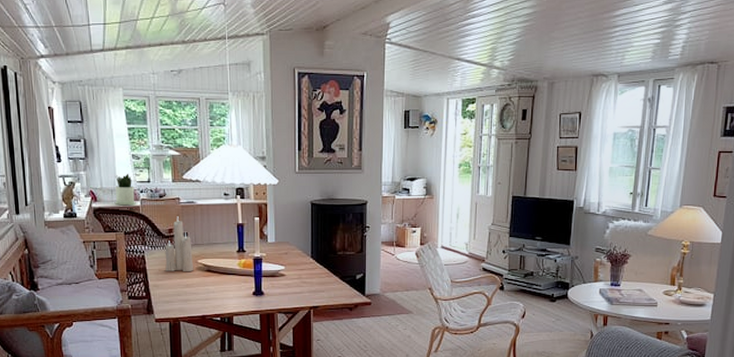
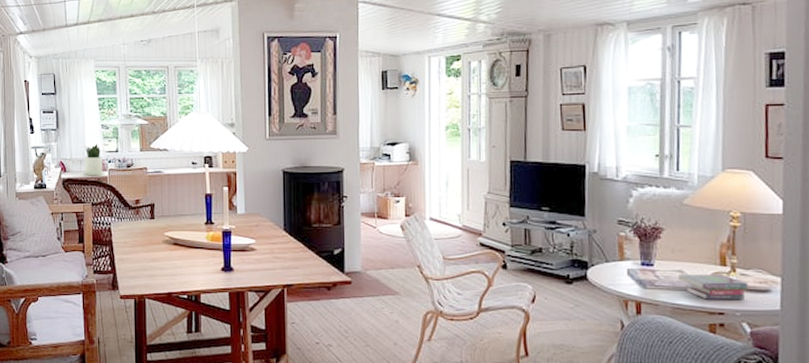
candle: present [165,216,194,272] -> none [131,186,161,246]
books: none [638,292,690,313] -> present [679,274,749,301]

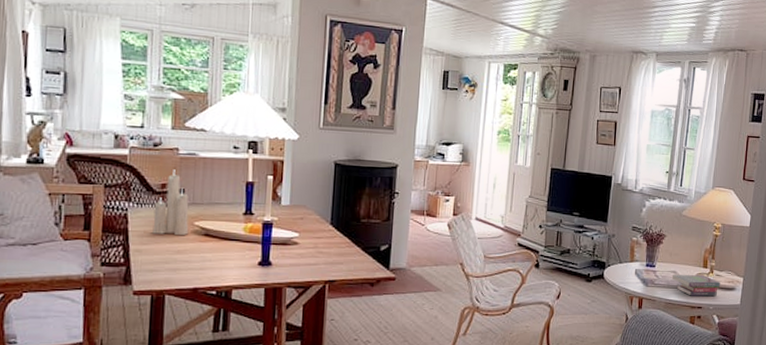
planter: present [83,144,104,176] -> none [95,116,124,154]
candle: none [131,186,161,246] -> present [152,169,189,236]

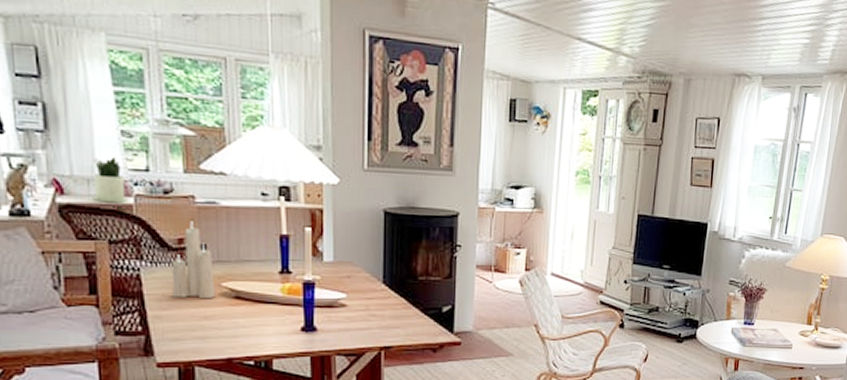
planter: none [95,116,124,154] -> present [92,157,128,203]
books: present [672,274,721,297] -> none [773,332,826,356]

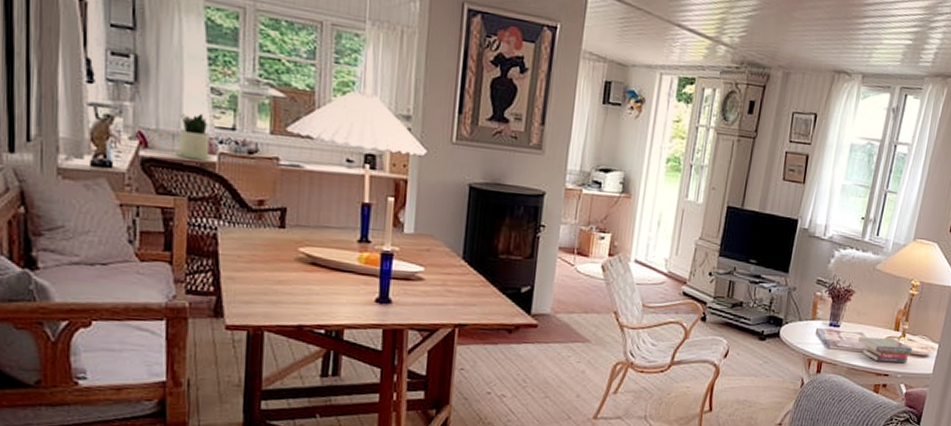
candle: present [171,221,216,299] -> none [248,183,292,264]
books: none [773,332,826,356] -> present [858,337,913,364]

